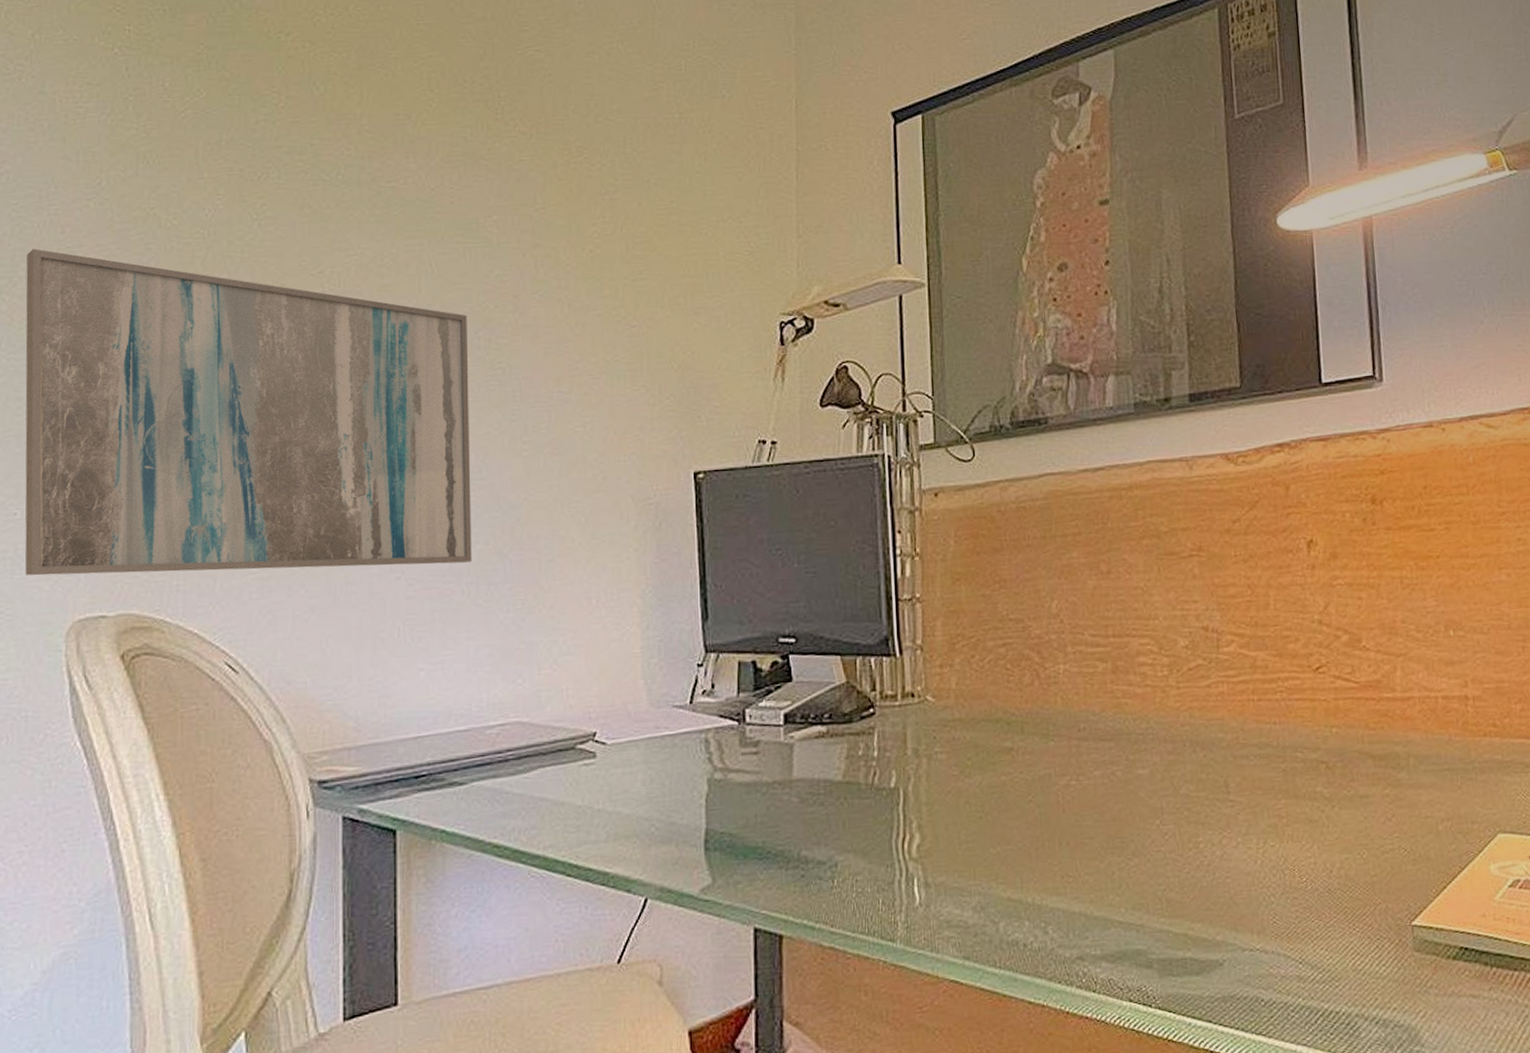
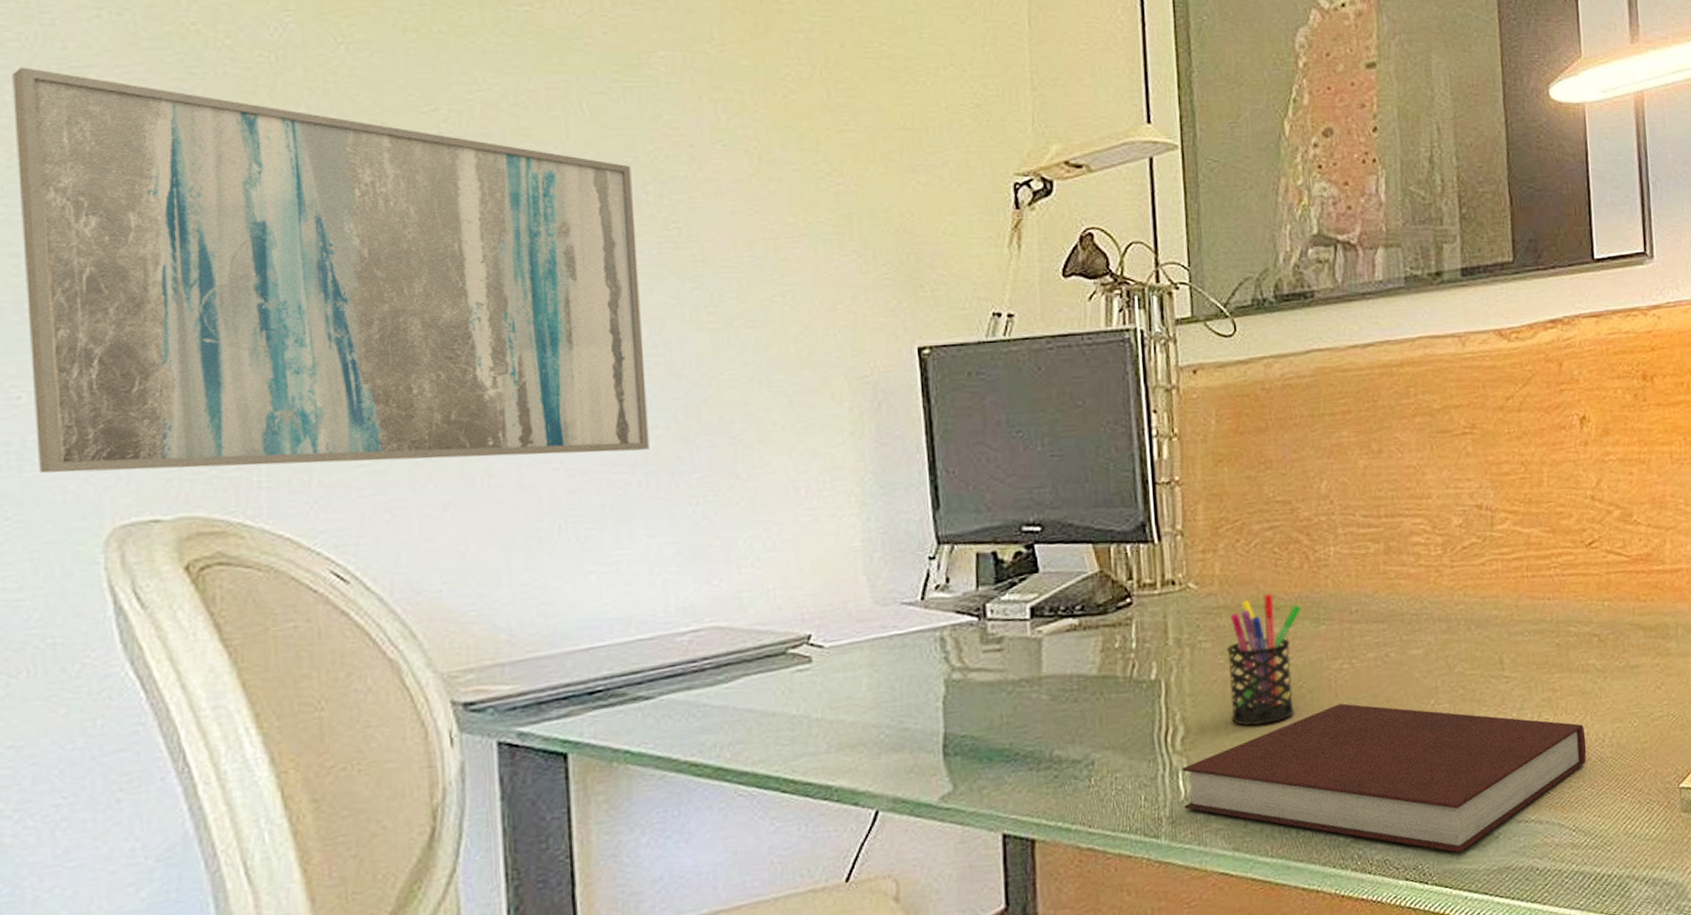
notebook: none [917,819,1314,978] -> present [1181,703,1587,853]
pen holder: none [961,708,1031,837] -> present [1227,593,1301,726]

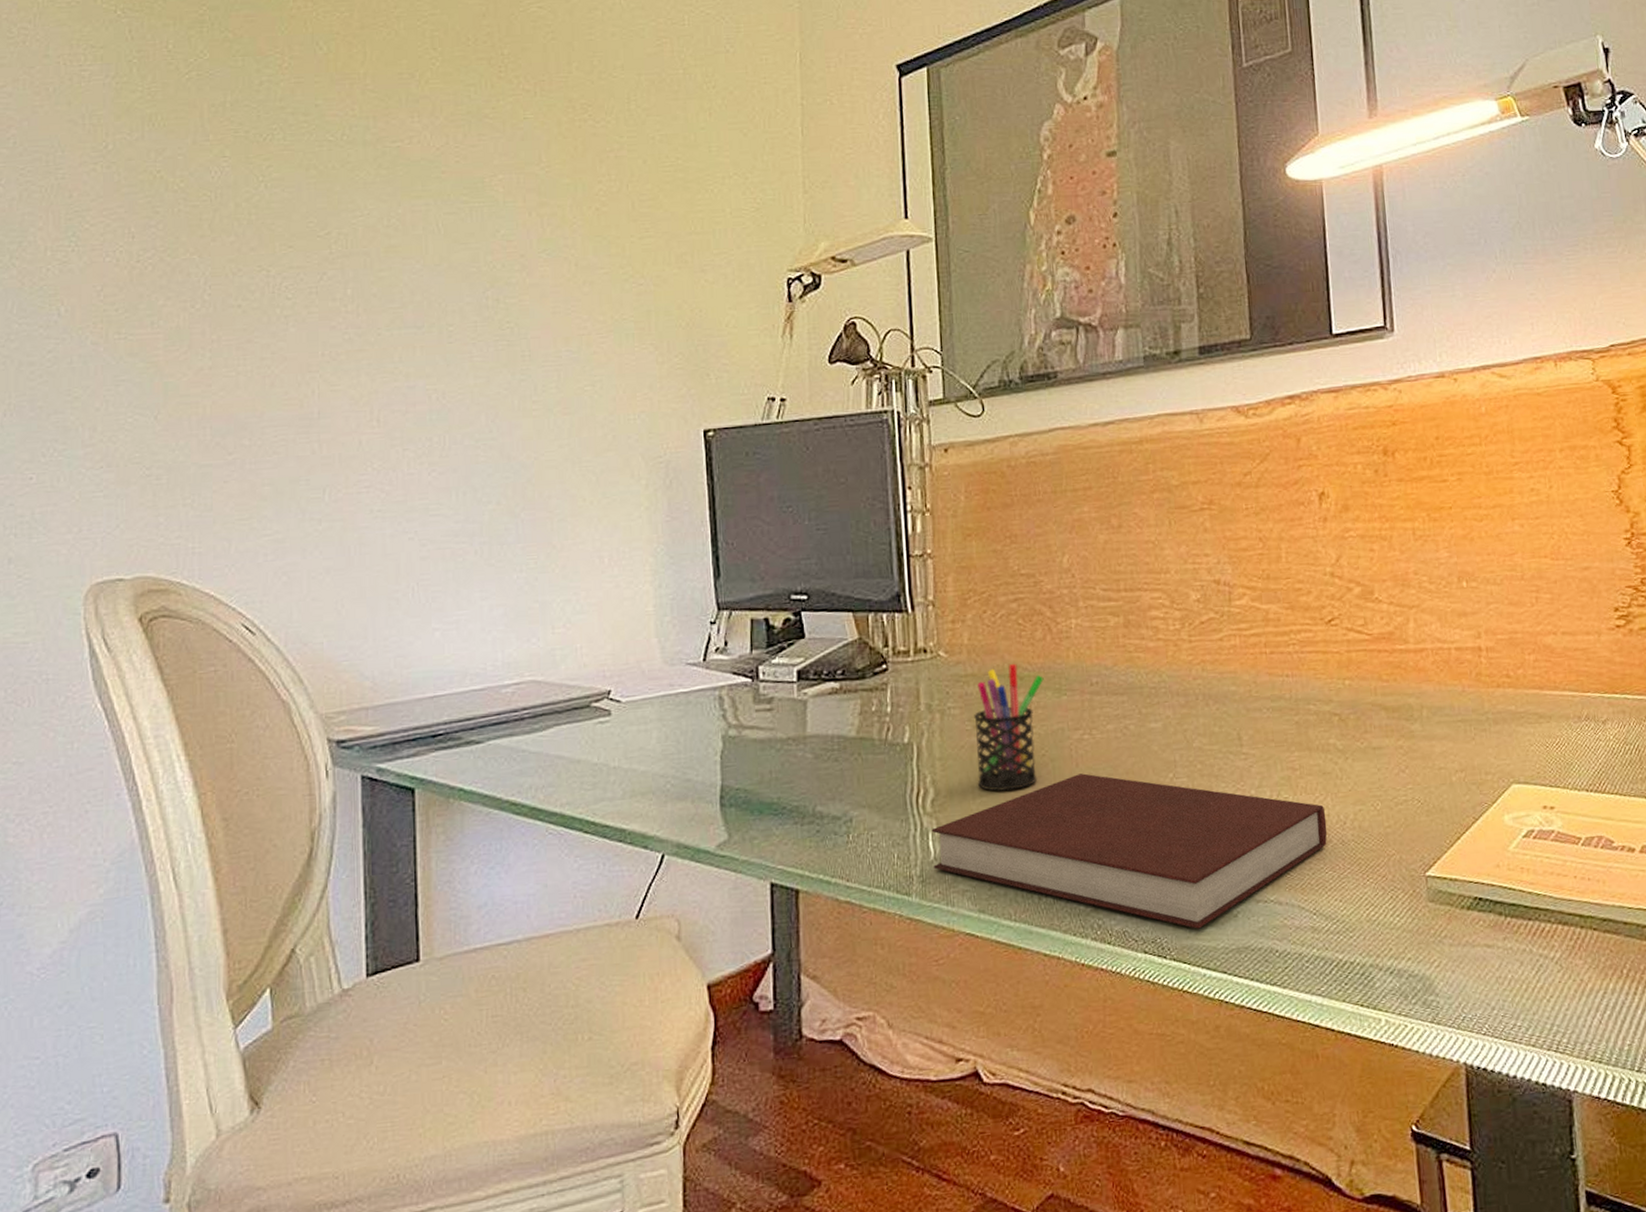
wall art: present [12,67,649,473] -> none [35,213,484,540]

